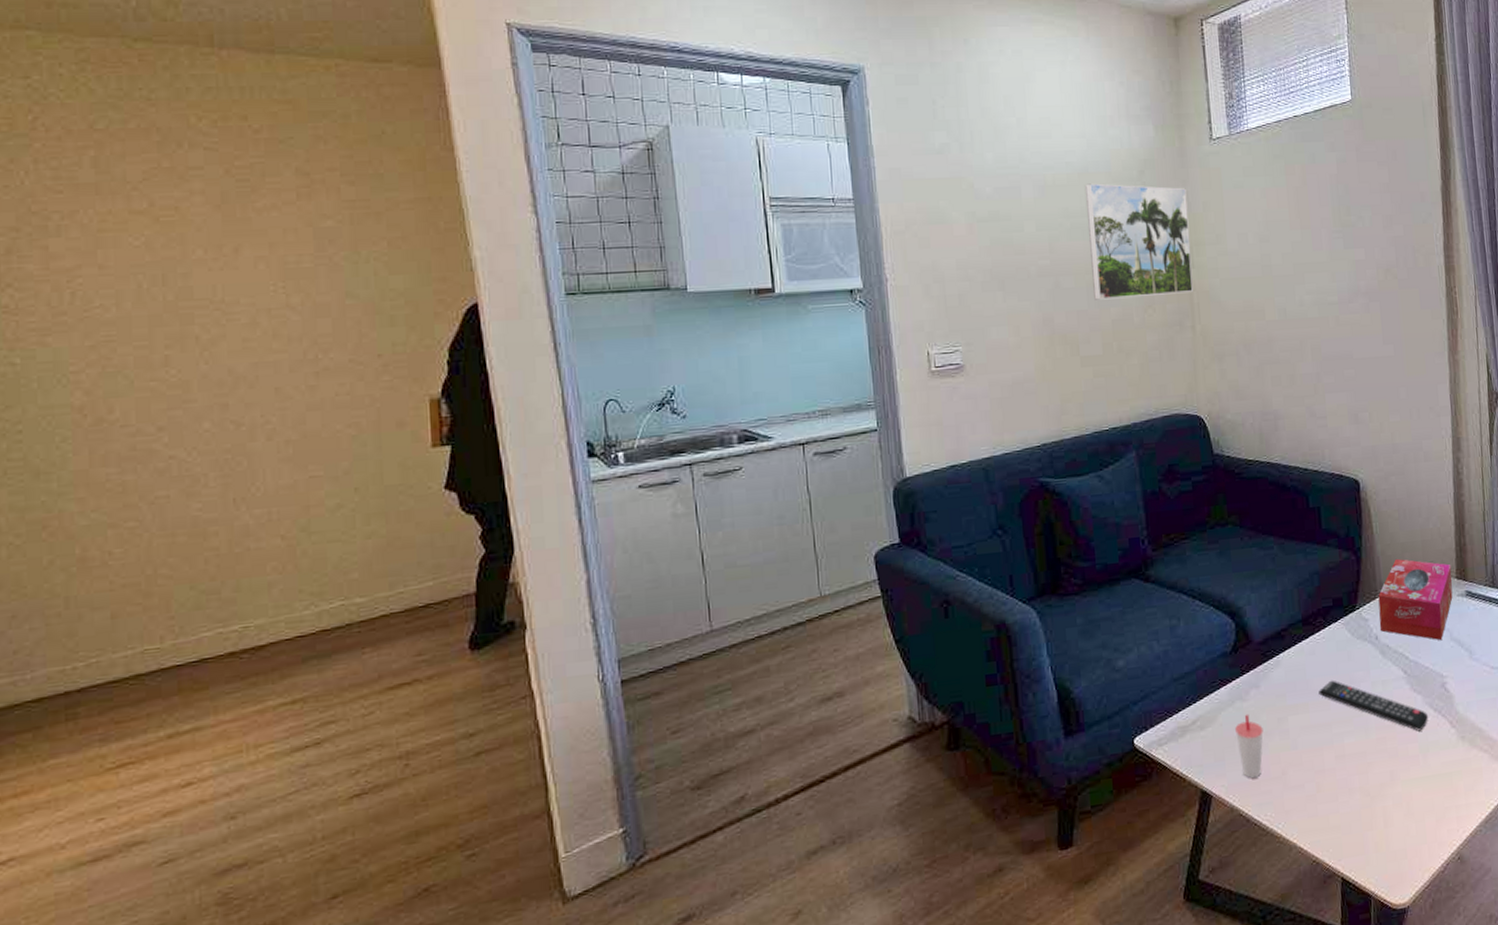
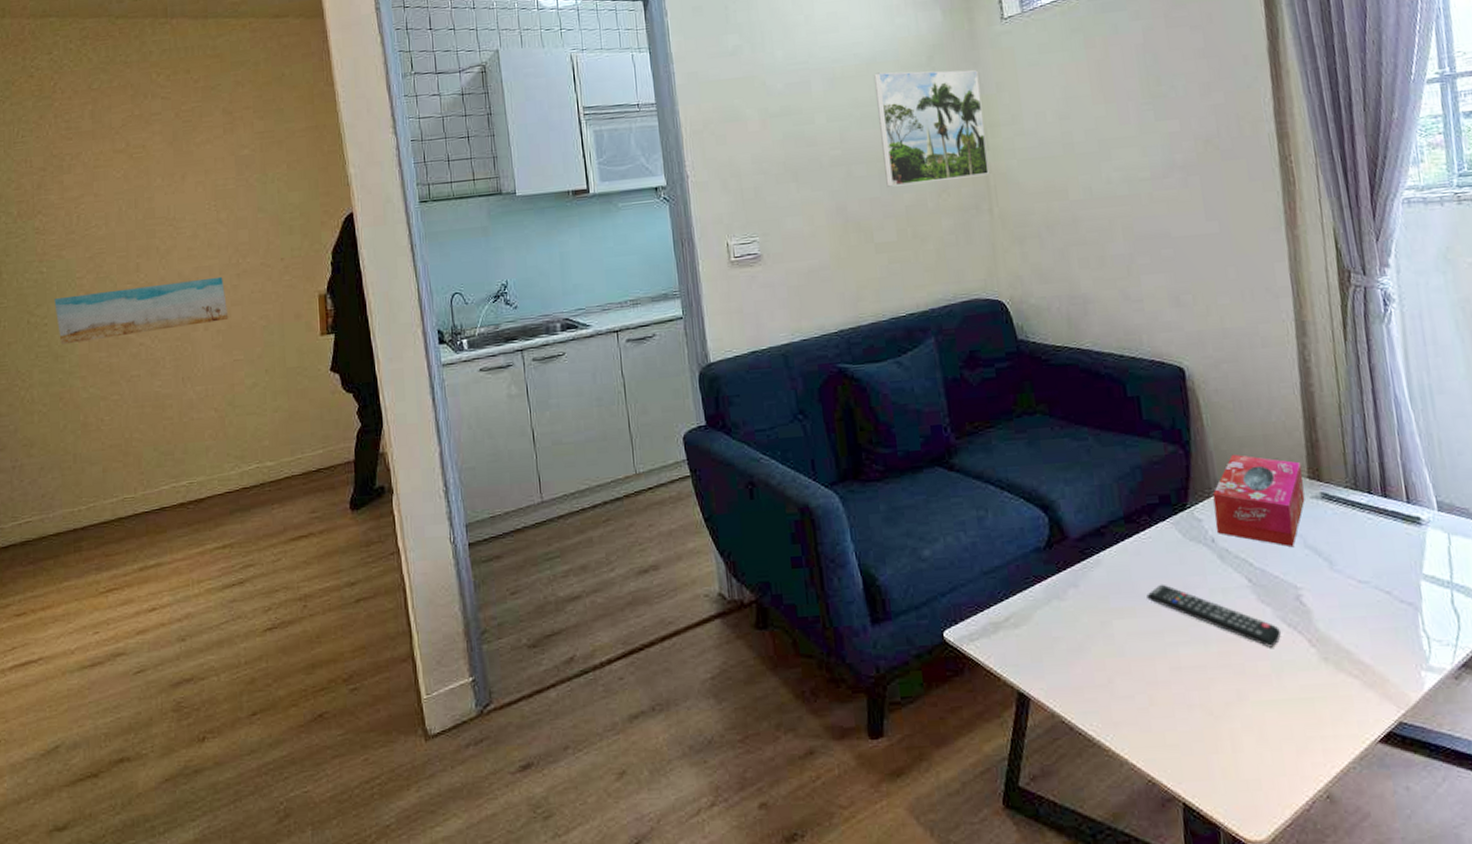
wall art: none [34,375,303,458] -> present [54,276,229,345]
cup: present [1235,714,1263,779] -> none [1053,614,1085,684]

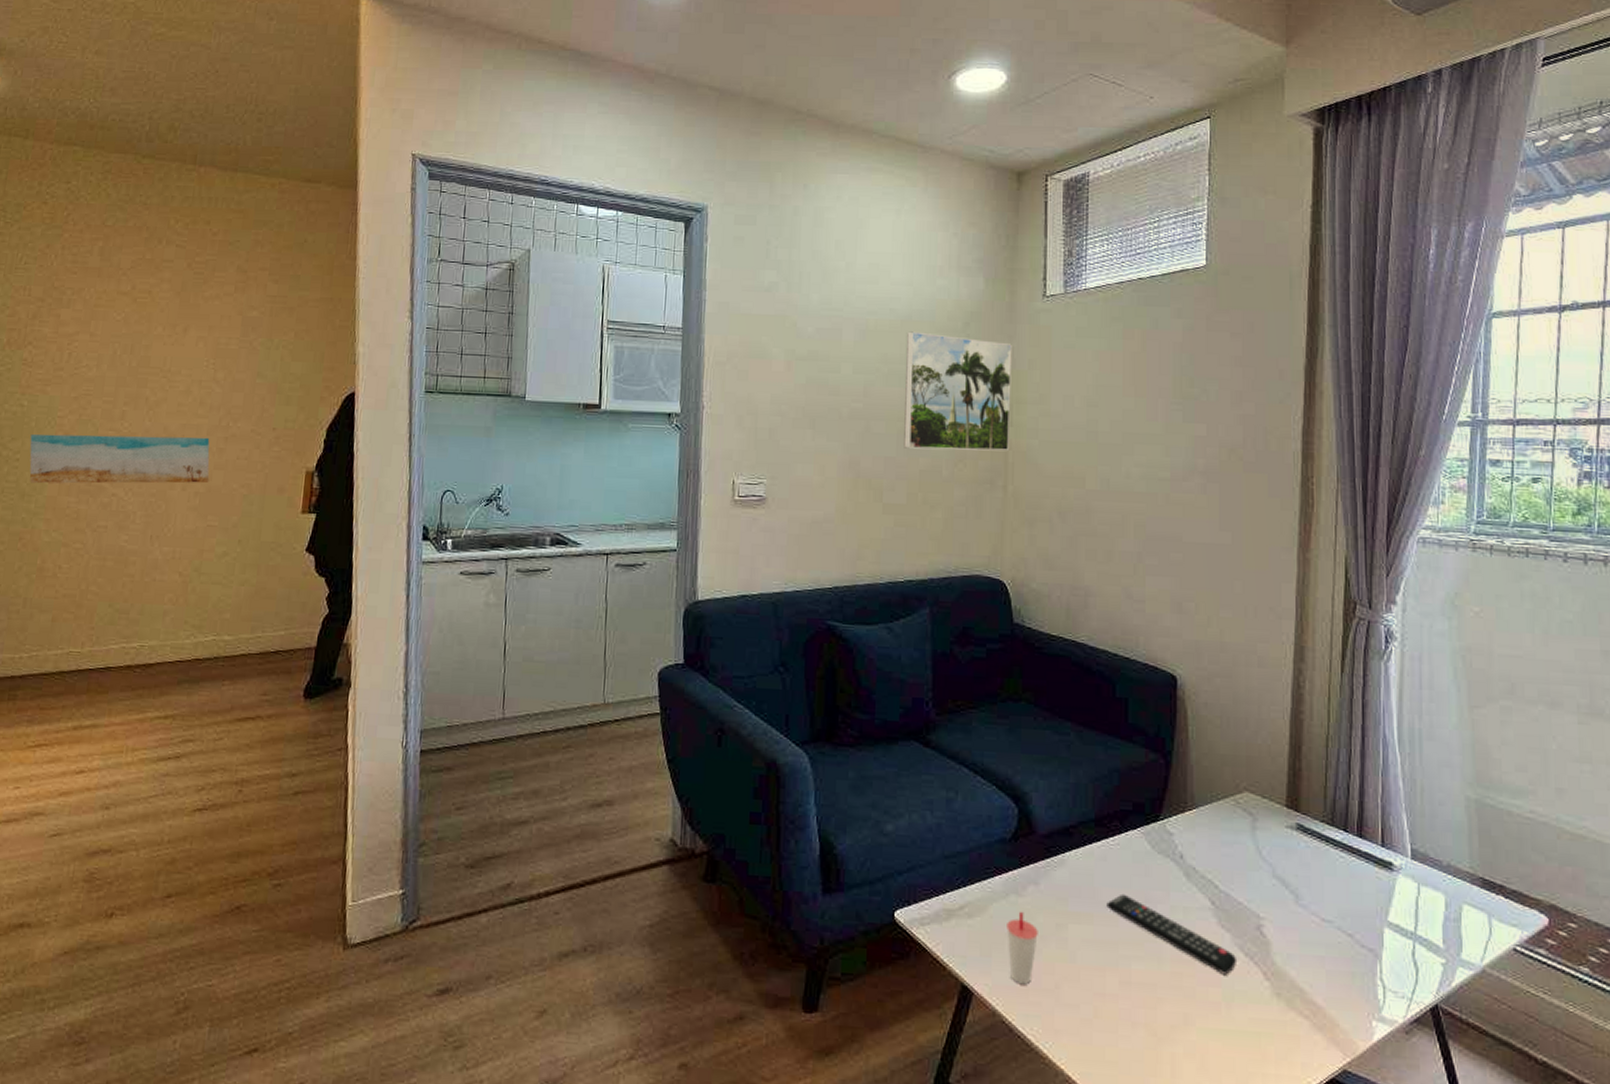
cup: none [1053,614,1085,684] -> present [1007,911,1038,985]
tissue box: present [1212,454,1305,548] -> none [1186,771,1281,876]

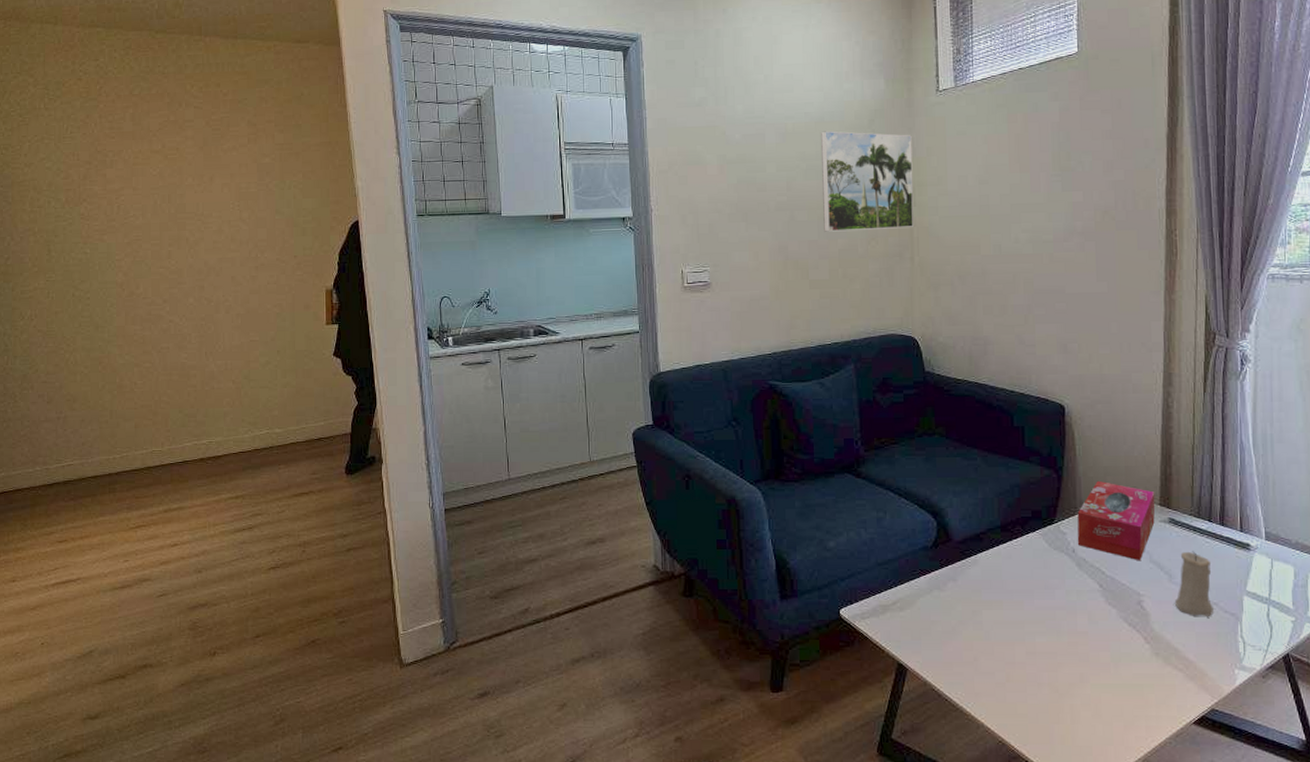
wall art: present [29,434,210,484] -> none [96,268,247,317]
cup: present [1007,911,1038,985] -> none [932,602,958,660]
remote control: present [1106,893,1238,975] -> none [1013,583,1123,642]
tissue box: none [1186,771,1281,876] -> present [1077,480,1155,561]
candle: none [1300,867,1348,951] -> present [1174,551,1214,616]

